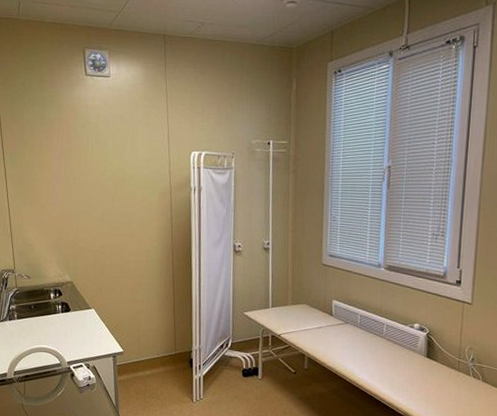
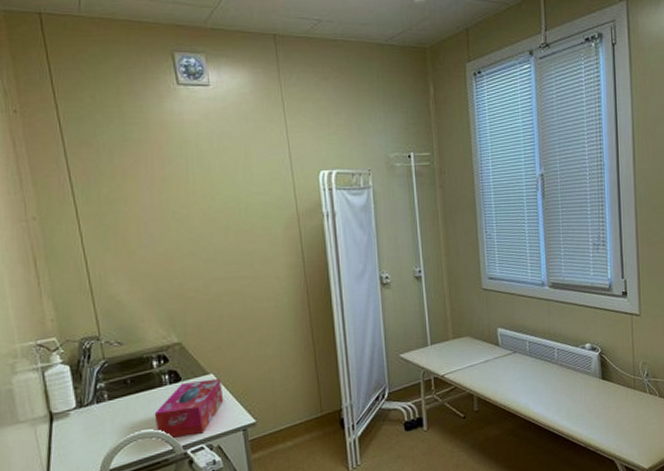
tissue box: none [49,313,101,355] -> present [154,378,224,438]

